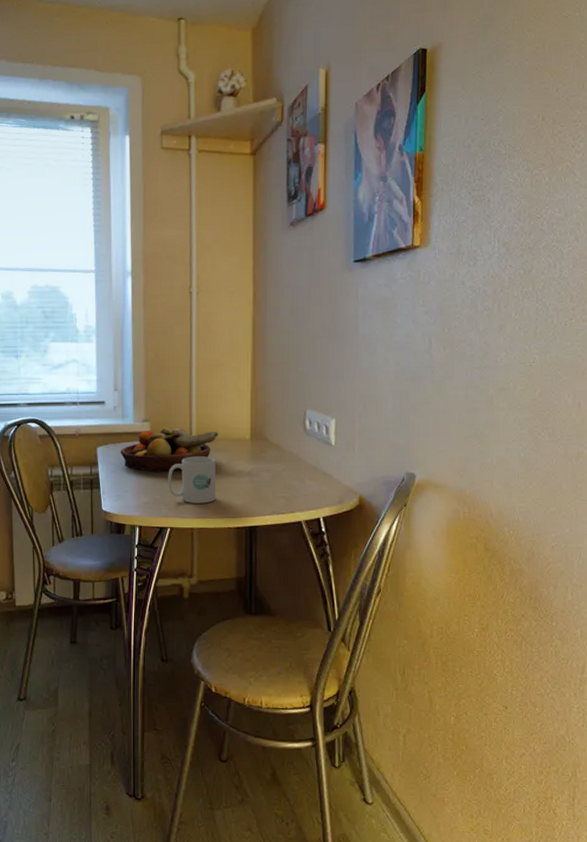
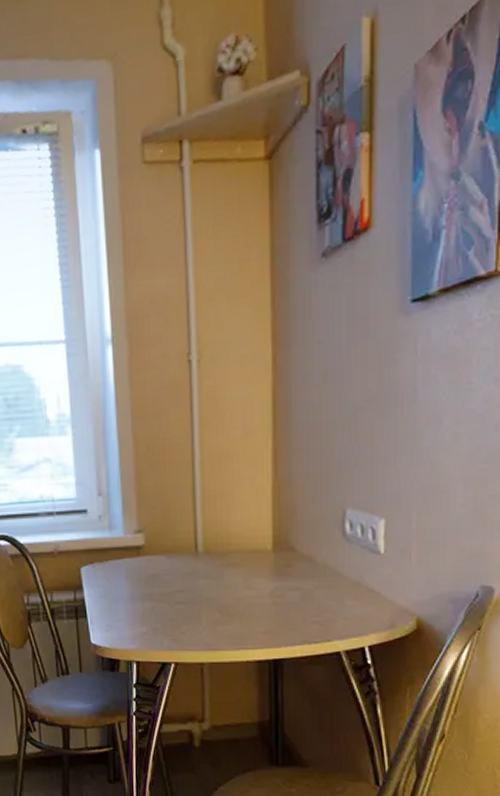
fruit bowl: present [120,427,218,472] -> none [109,539,231,595]
mug: present [168,456,216,504] -> none [169,574,230,633]

